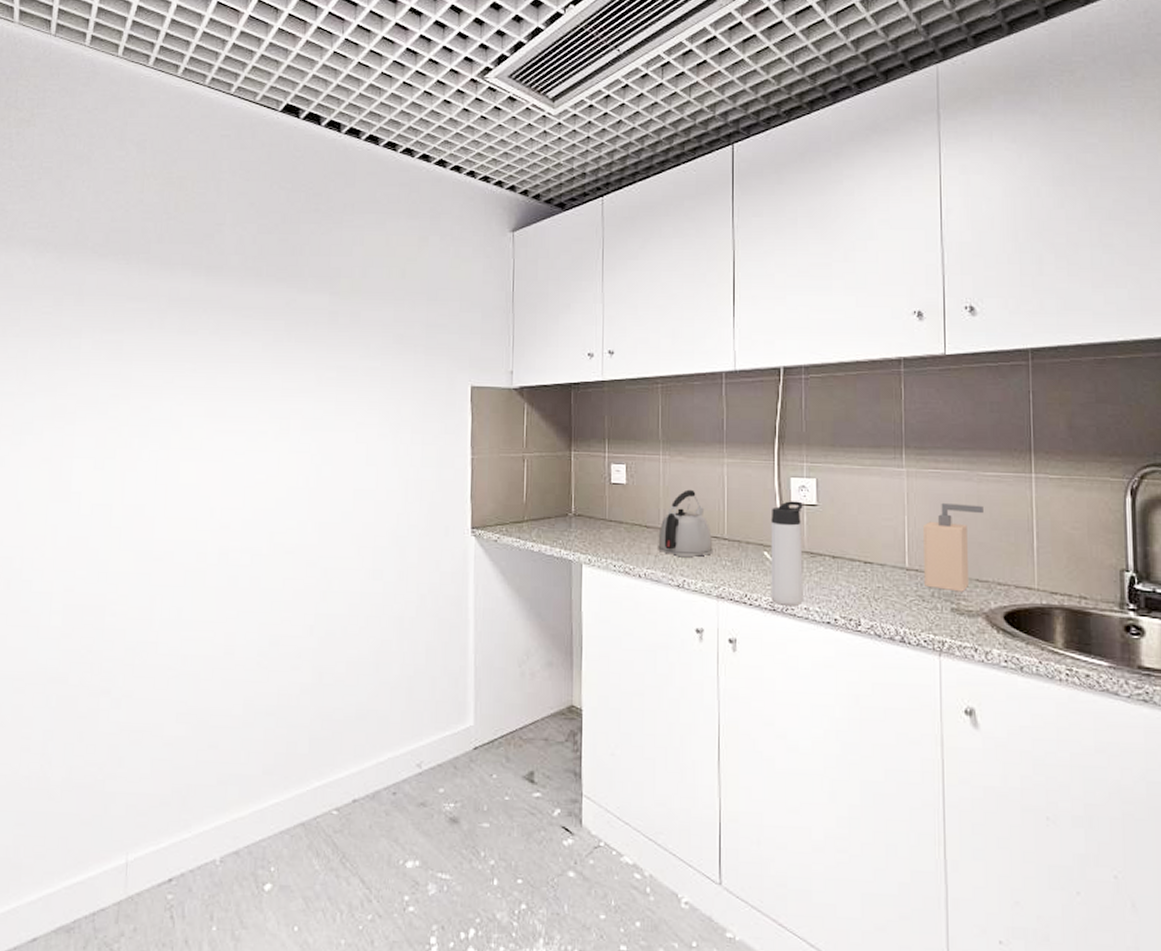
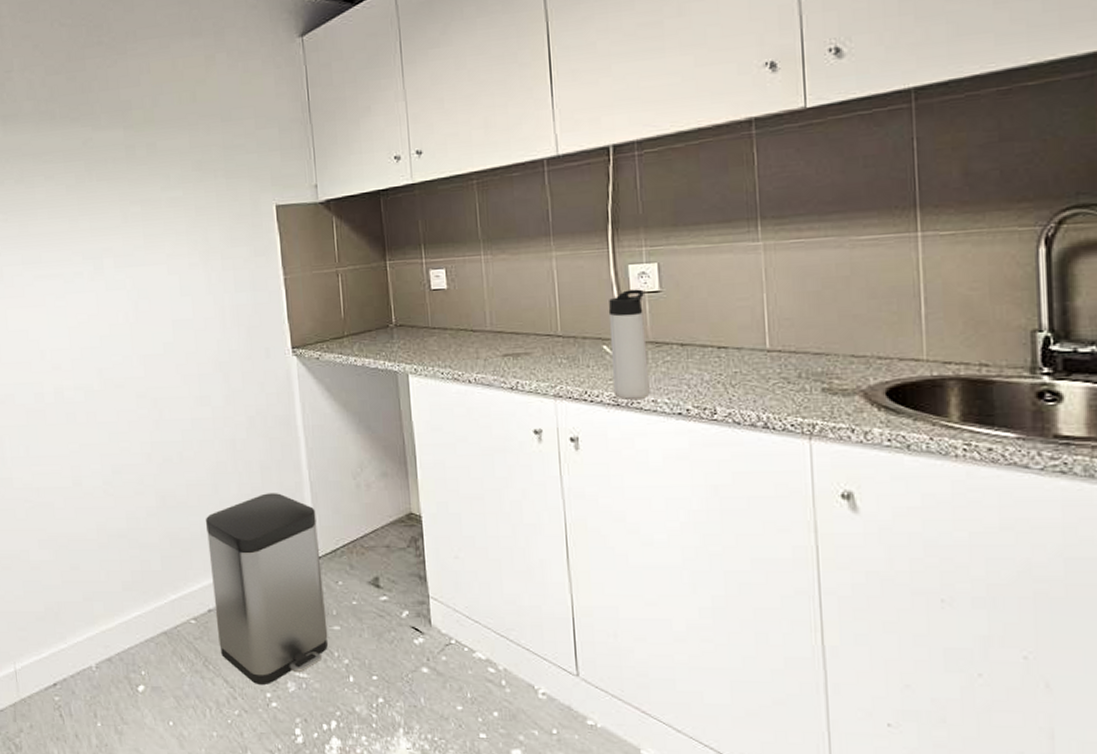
pedal bin: none [360,676,477,886] -> present [205,493,328,684]
kettle: present [658,489,713,558] -> none [486,288,547,359]
soap dispenser: present [923,502,983,592] -> none [786,273,858,371]

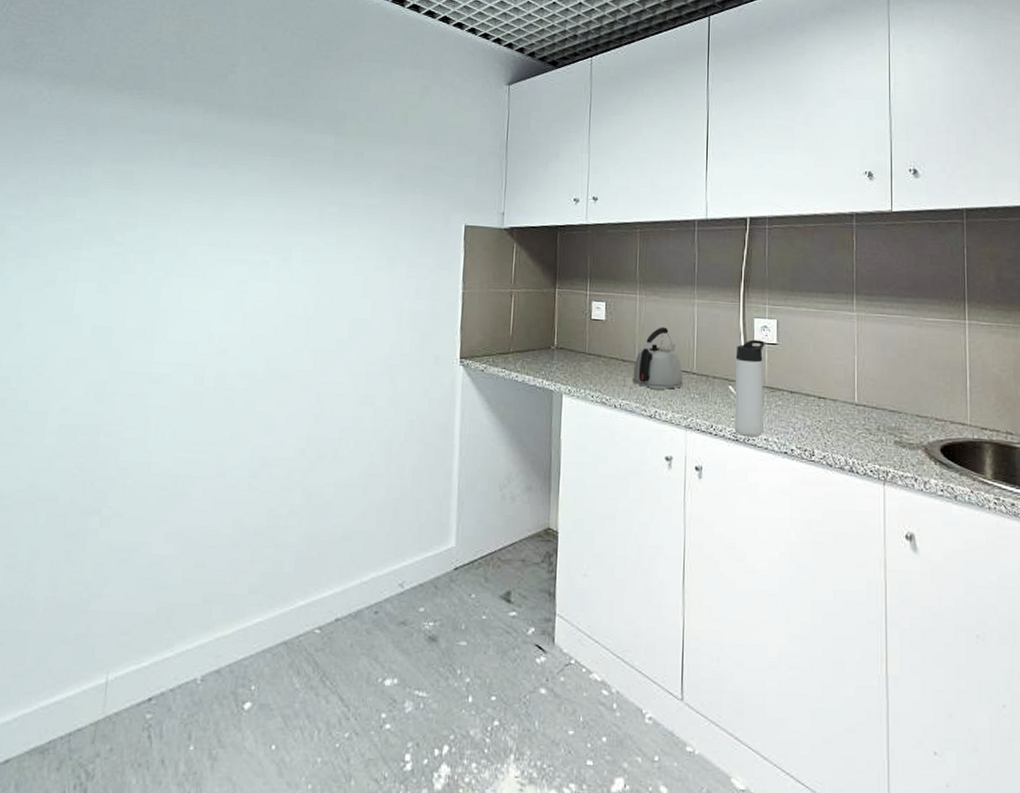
pedal bin: present [205,493,328,684] -> none [341,498,460,704]
kettle: none [486,288,547,359] -> present [633,327,683,390]

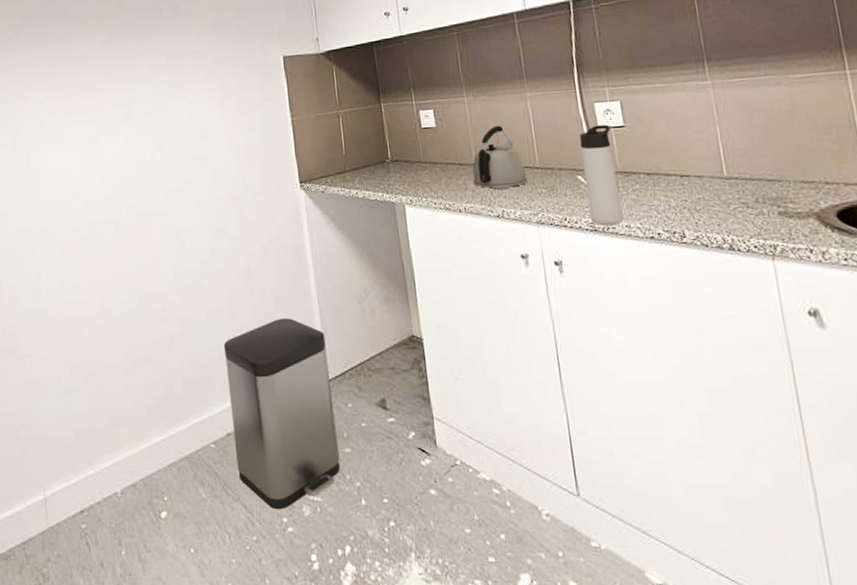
pedal bin: none [341,498,460,704] -> present [223,318,340,509]

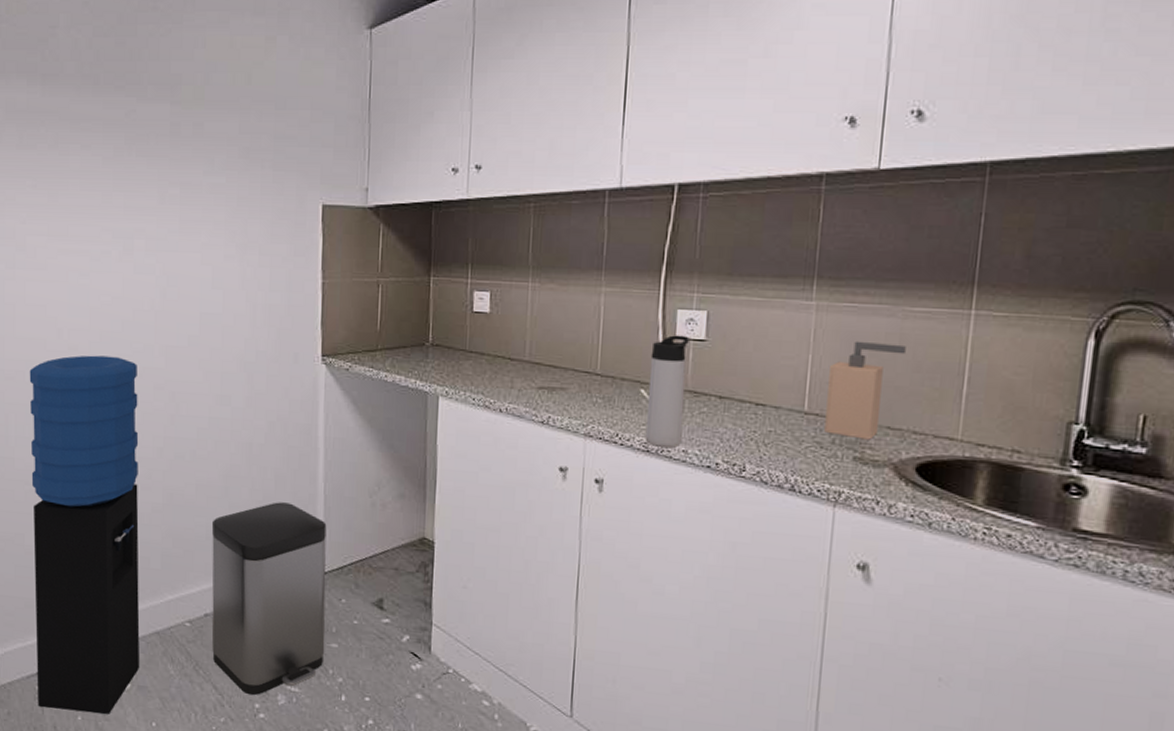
water cooler: none [55,206,174,546] -> present [29,355,140,714]
kettle: present [472,125,528,190] -> none [522,320,584,393]
soap dispenser: none [737,107,799,196] -> present [824,341,906,440]

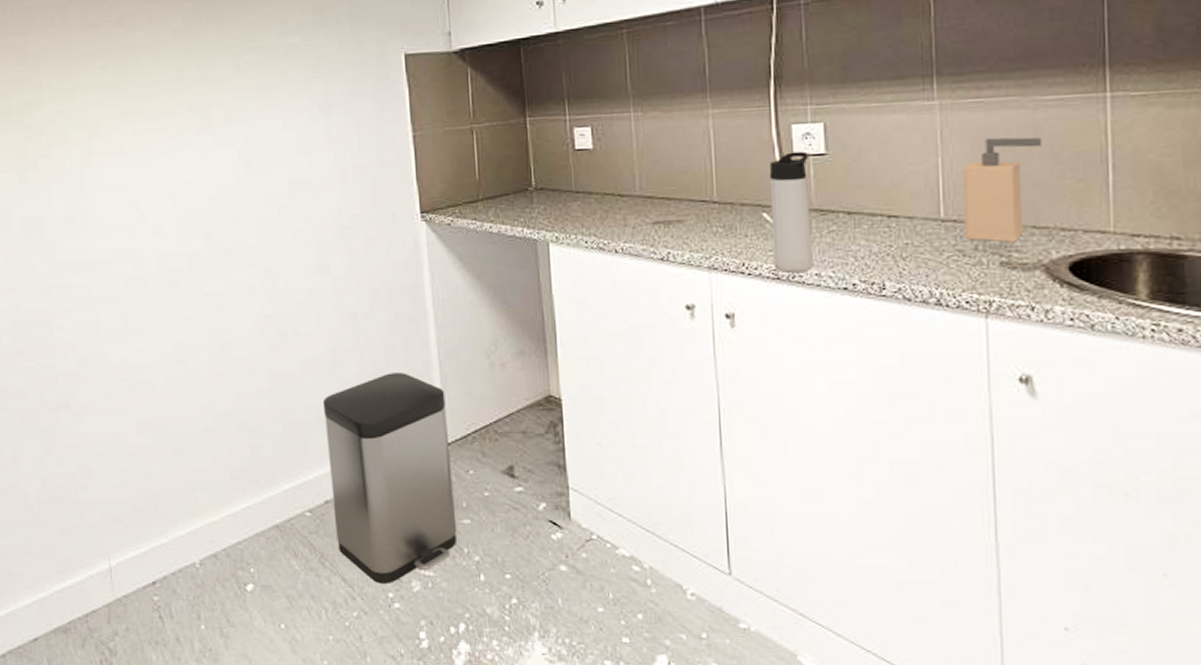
water cooler: present [29,355,140,714] -> none [115,236,262,620]

